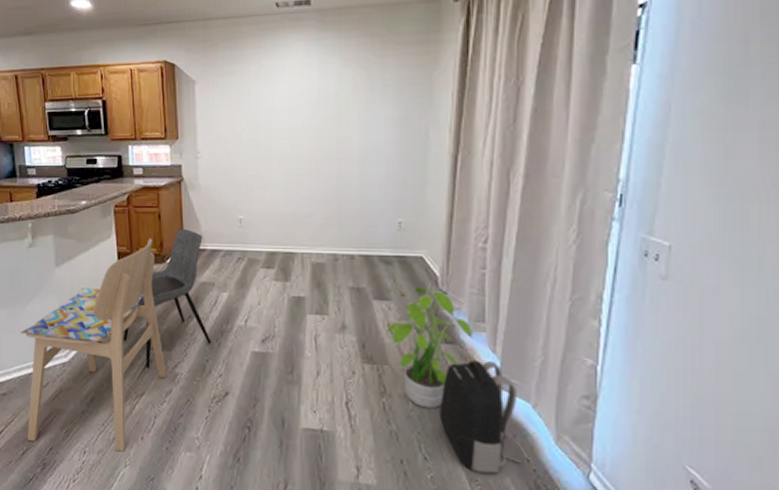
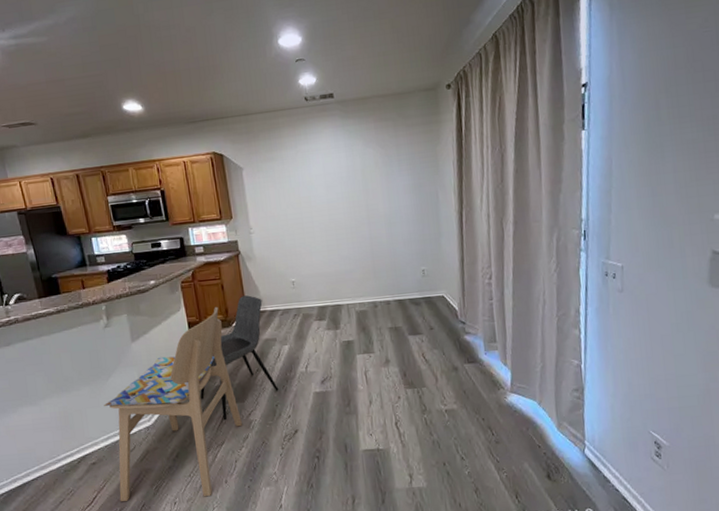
potted plant: present [385,281,474,409] -> none [418,315,489,418]
backpack: present [440,360,522,474] -> none [469,372,535,463]

